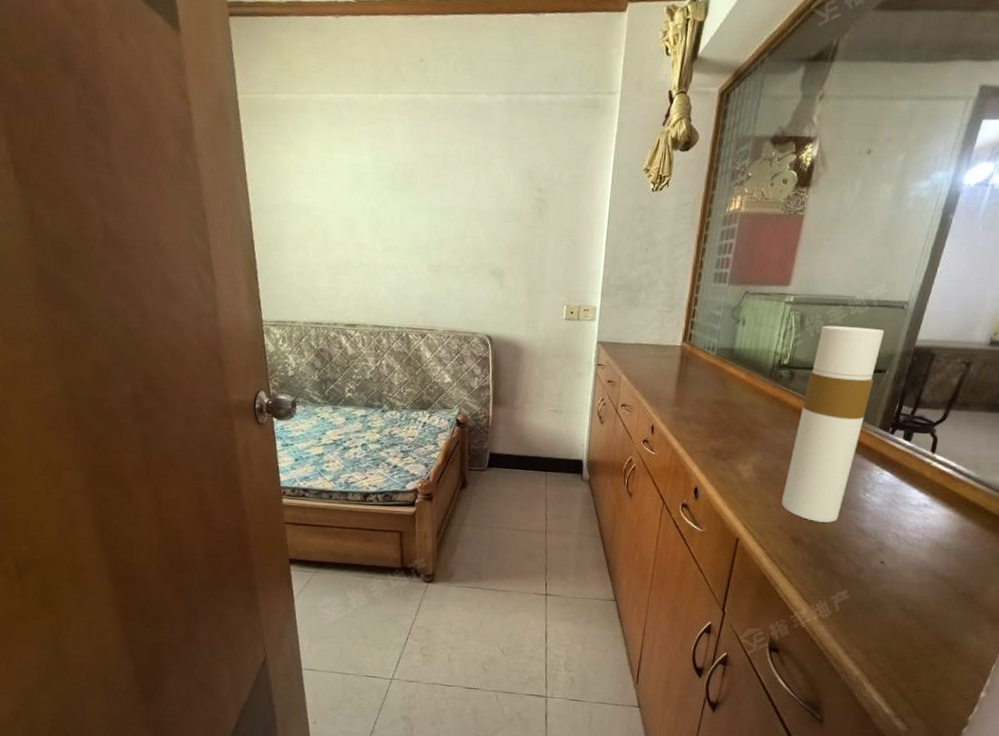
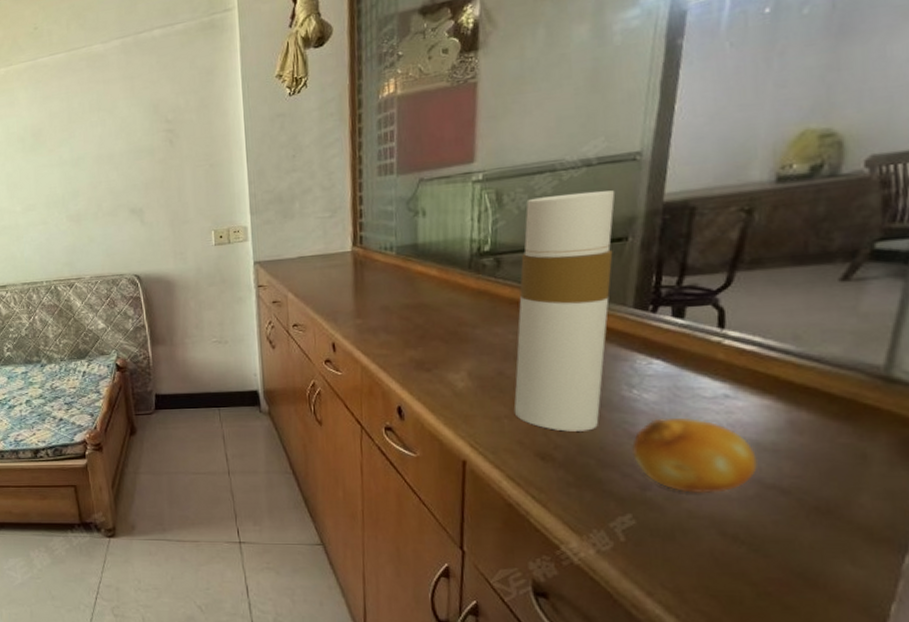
fruit: none [857,518,935,578] -> present [632,417,757,493]

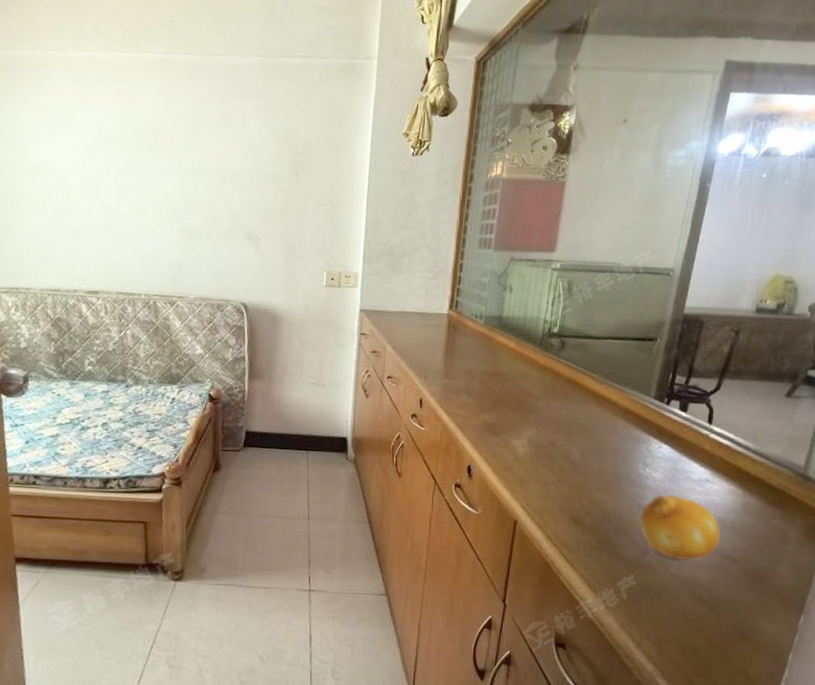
pump dispenser: present [514,190,616,432] -> none [559,292,653,501]

